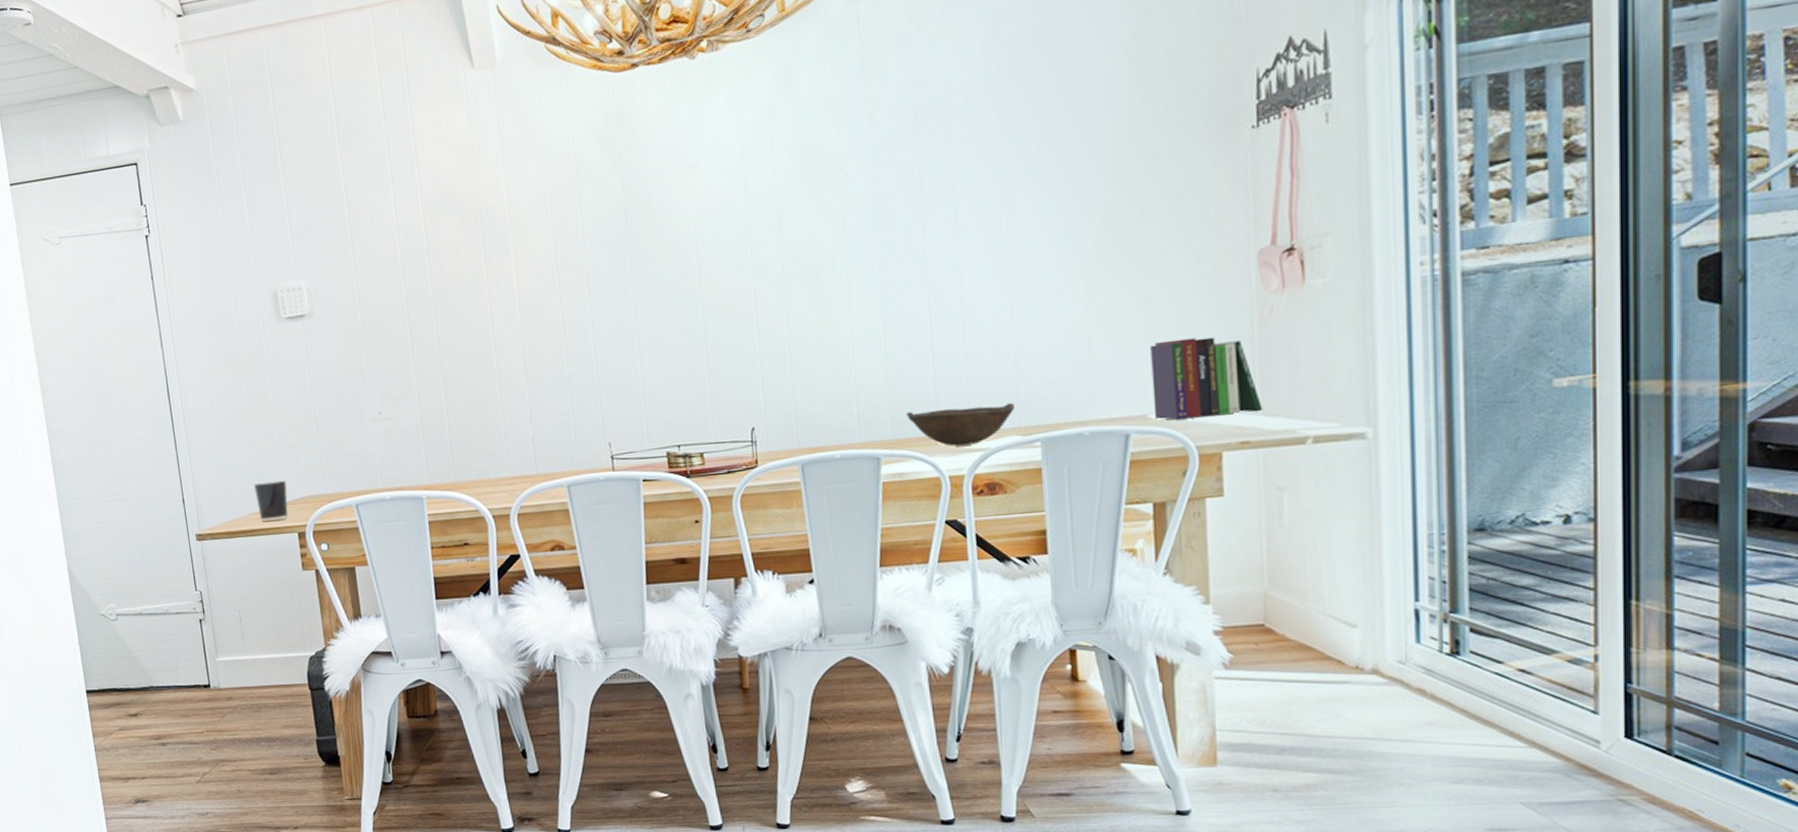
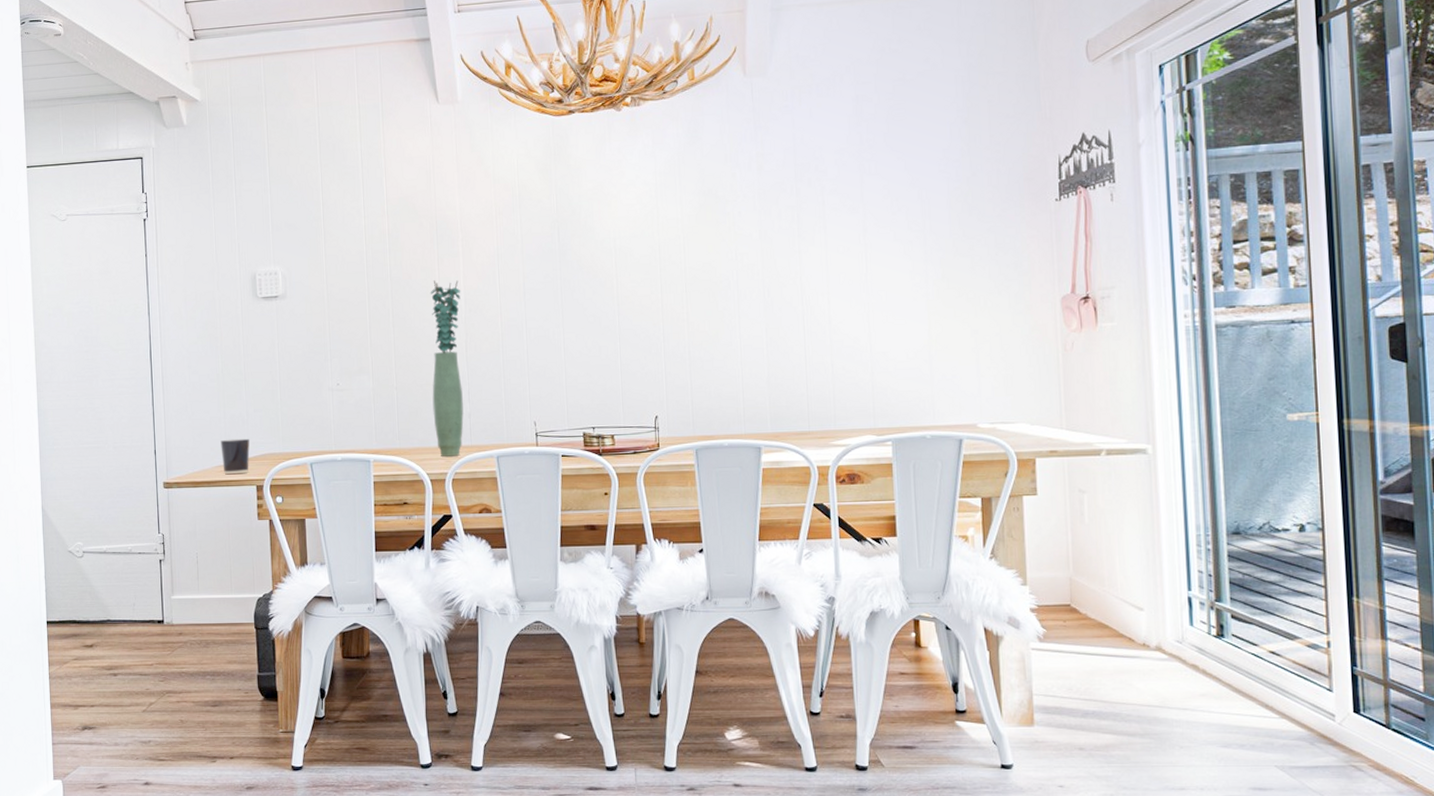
vase: none [478,282,527,489] -> present [430,280,464,456]
bowl: present [907,402,1015,447] -> none [784,407,872,441]
books: present [1150,337,1263,420] -> none [979,363,1067,430]

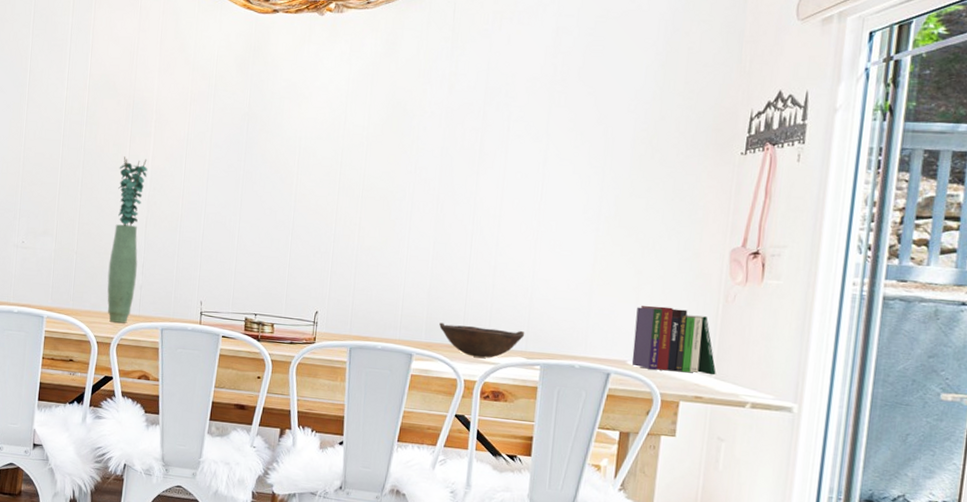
bowl: none [784,407,872,441] -> present [439,323,525,358]
books: none [979,363,1067,430] -> present [631,305,716,376]

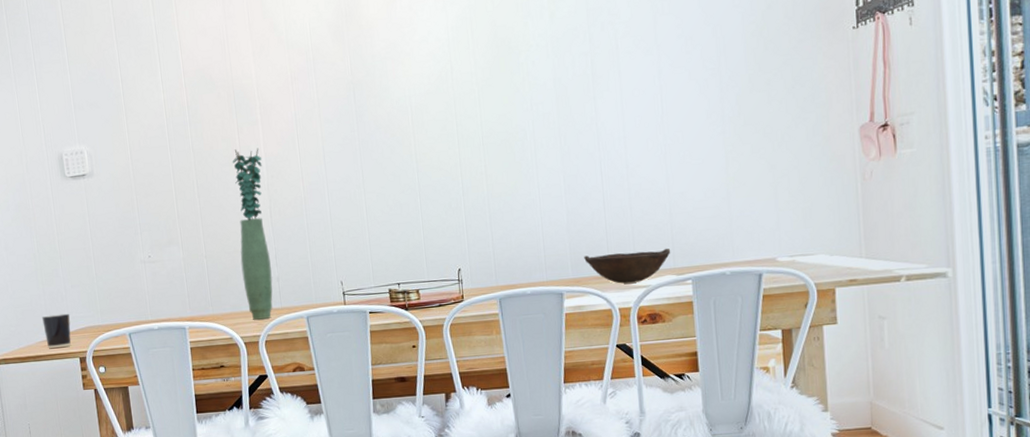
books: present [631,305,716,376] -> none [777,195,866,262]

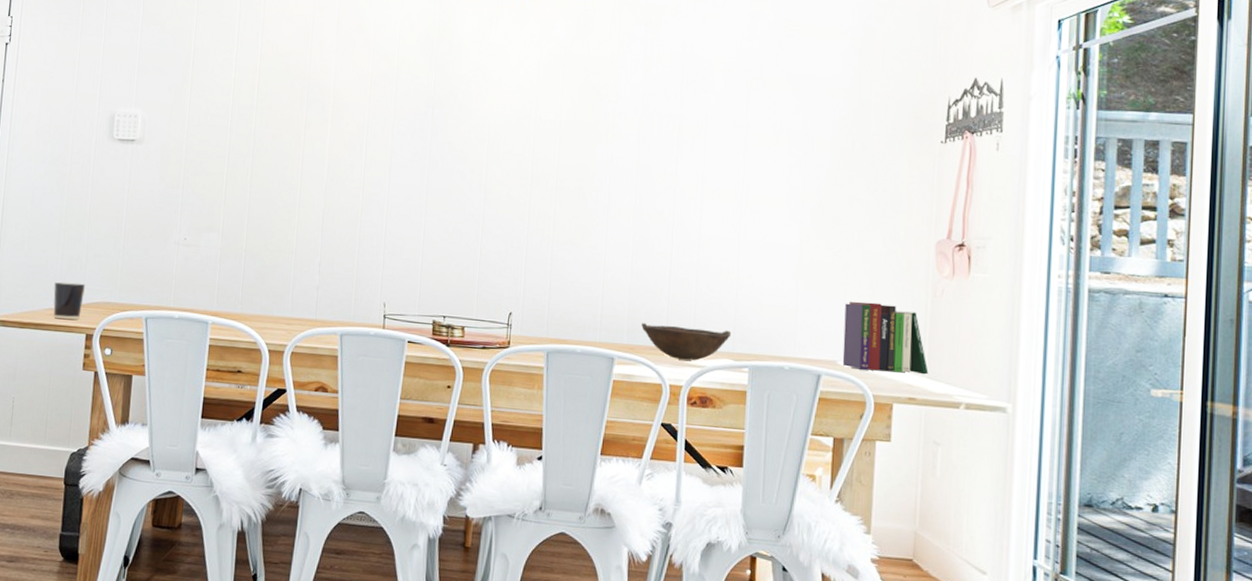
vase: present [232,148,273,320] -> none [279,144,324,329]
books: none [777,195,866,262] -> present [842,301,929,375]

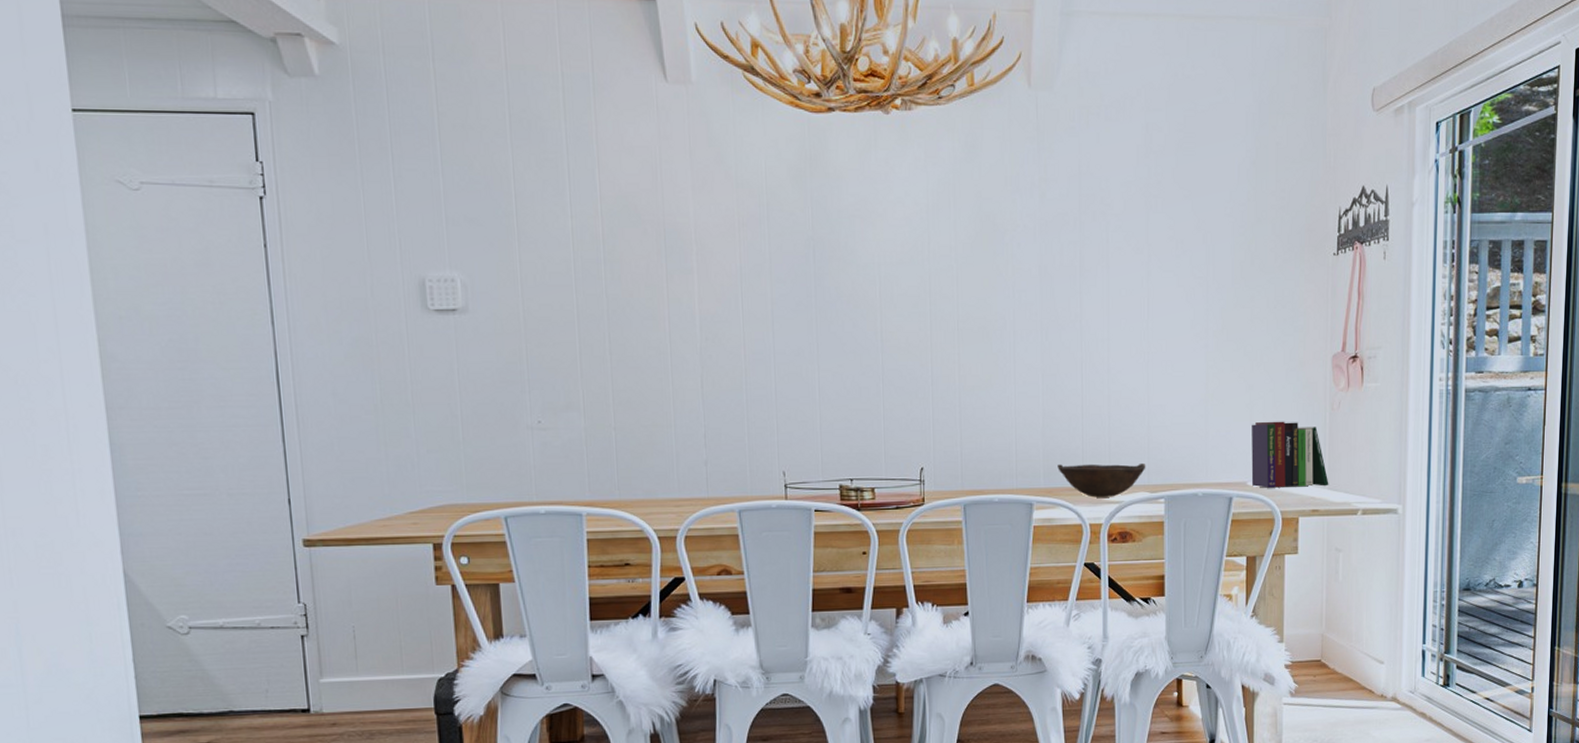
mug: present [53,281,86,320] -> none [382,485,423,530]

